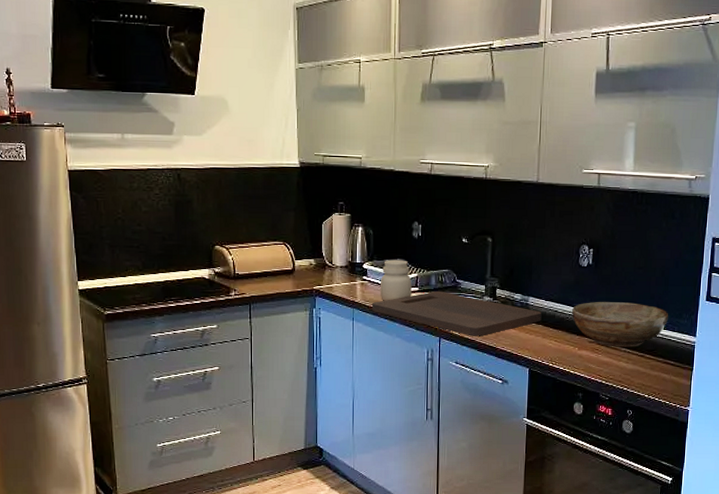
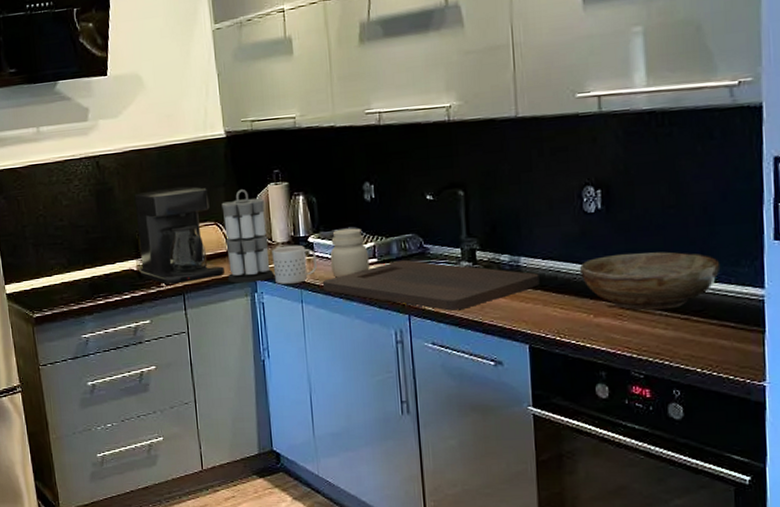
coffee maker: none [211,206,288,295] -> present [134,186,224,286]
spice rack: none [290,216,332,299] -> present [221,189,275,283]
mug: none [331,269,369,303] -> present [272,245,318,284]

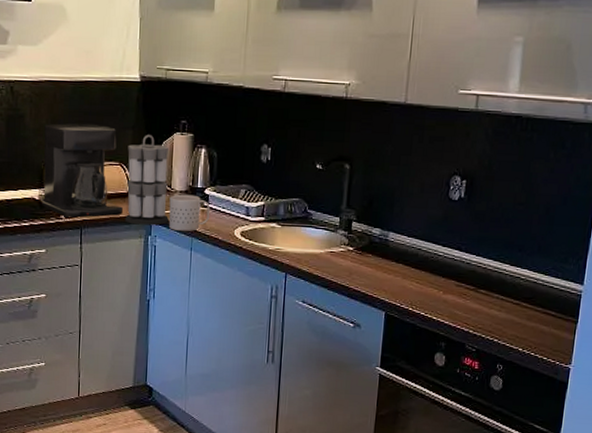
cutting board: present [322,260,540,311] -> none [211,222,403,274]
jar: present [330,228,370,278] -> none [221,185,258,231]
bowl: present [580,251,721,311] -> none [438,240,552,294]

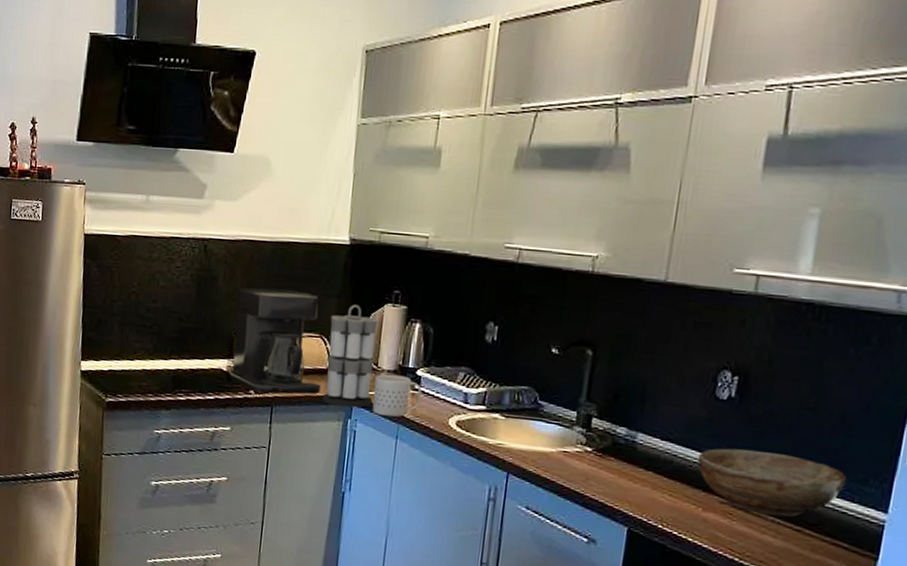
bowl: none [438,240,552,294] -> present [698,448,847,518]

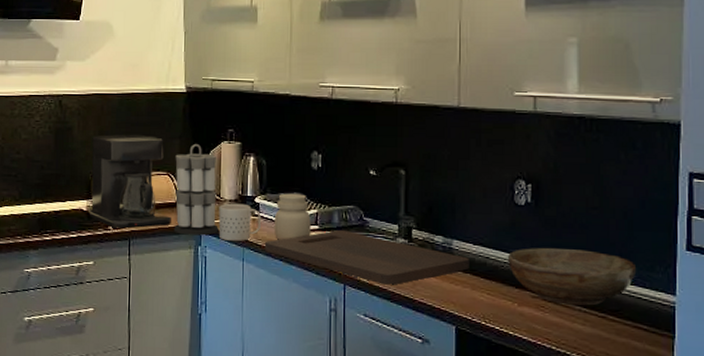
cutting board: none [421,412,654,478] -> present [264,230,470,285]
jar: none [434,367,478,419] -> present [273,193,311,240]

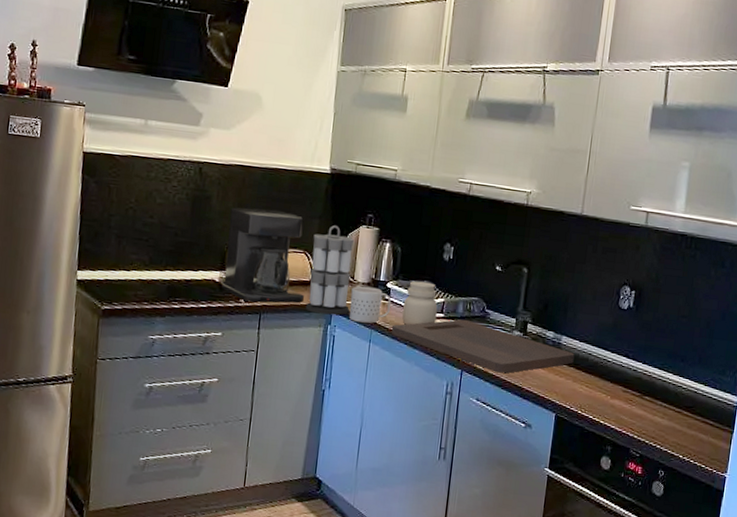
bowl: present [508,247,637,306] -> none [607,347,712,402]

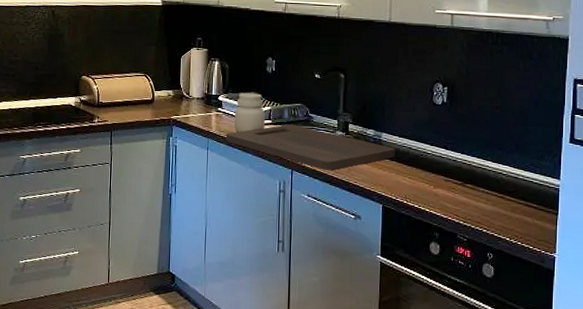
coffee maker: present [222,207,304,304] -> none [77,40,147,123]
spice rack: present [305,225,354,316] -> none [149,50,188,128]
mug: present [349,286,391,324] -> none [187,101,224,133]

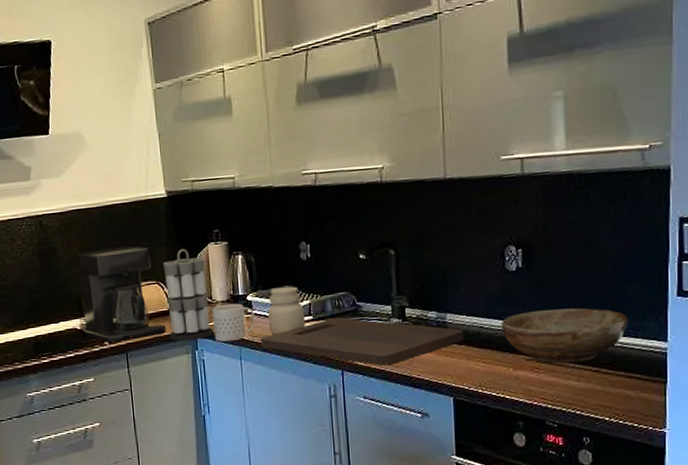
coffee maker: none [77,40,147,123] -> present [77,246,166,344]
spice rack: none [149,50,188,128] -> present [163,249,215,341]
mug: none [187,101,224,133] -> present [212,303,256,342]
bowl: none [427,139,530,188] -> present [502,308,629,364]

